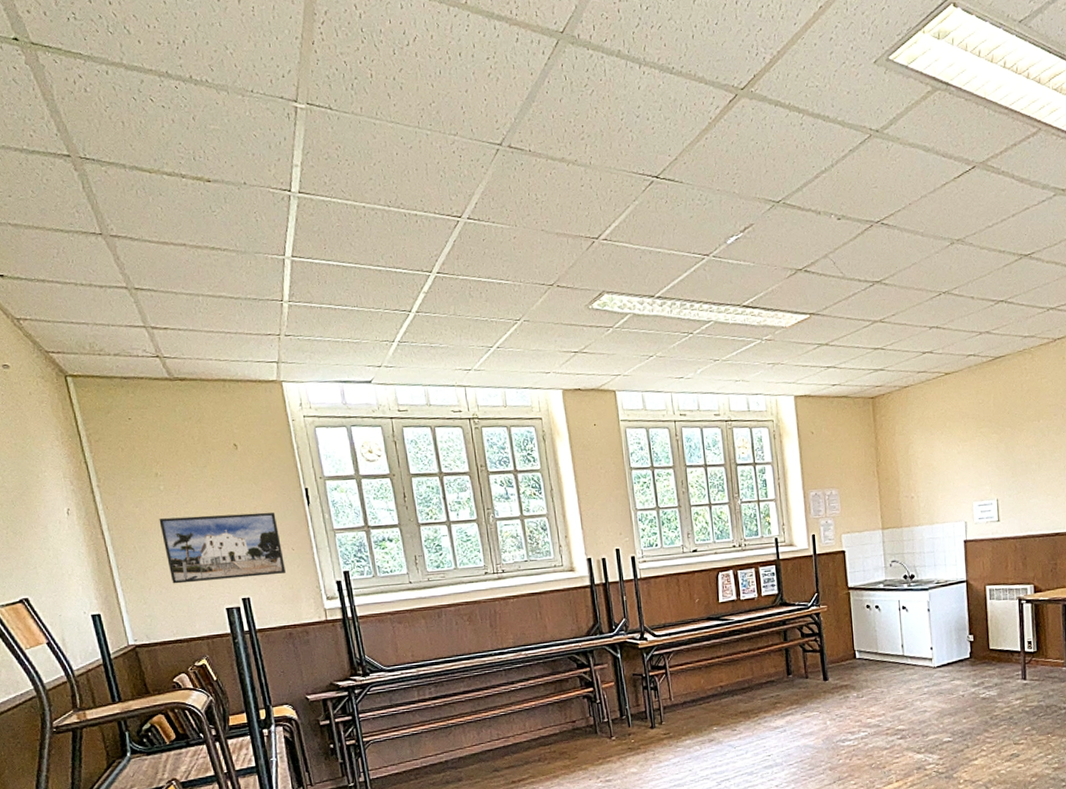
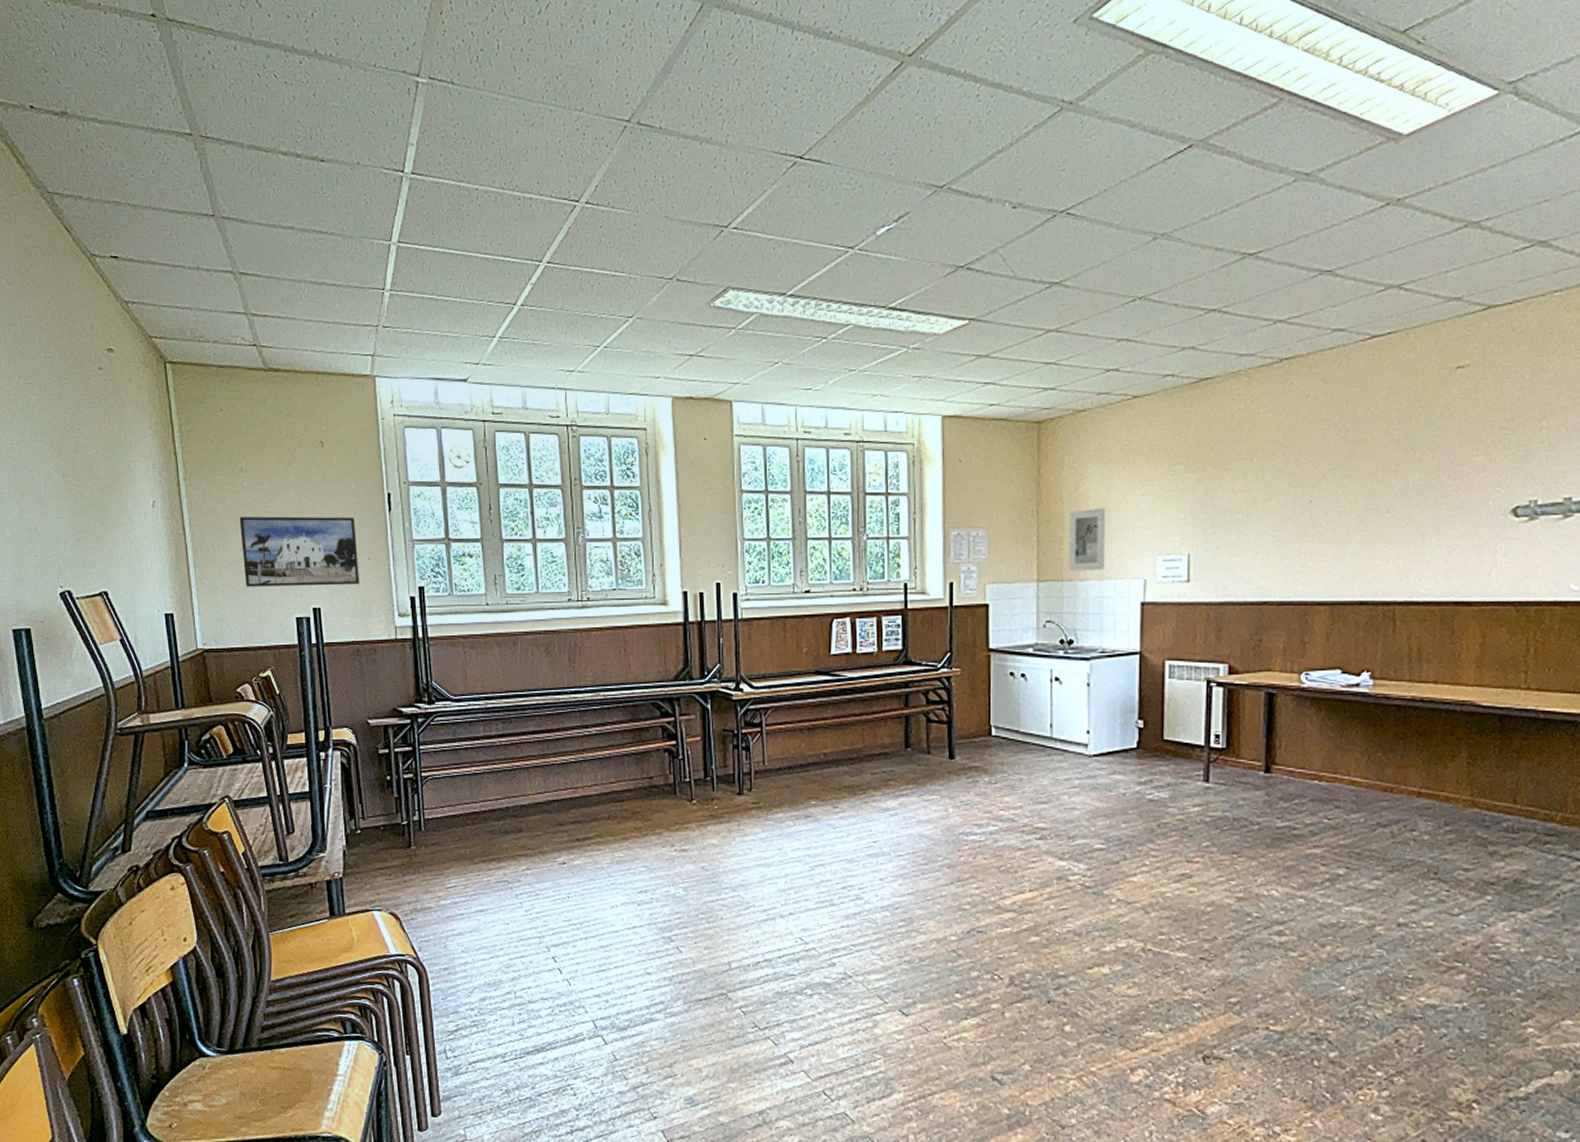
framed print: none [903,465,934,519] -> present [1068,507,1106,571]

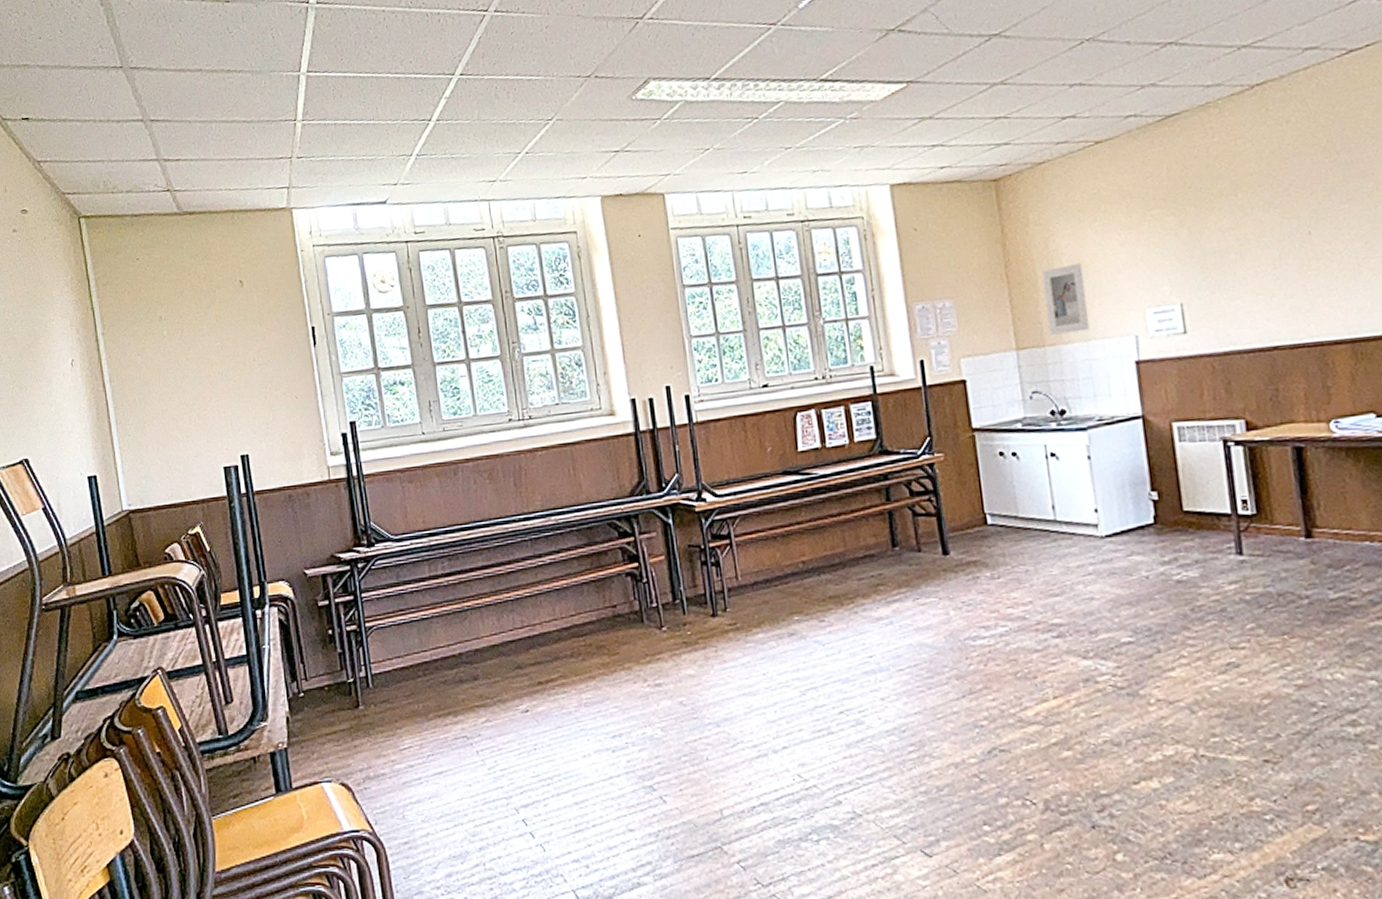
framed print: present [239,516,359,587] -> none [160,355,287,440]

